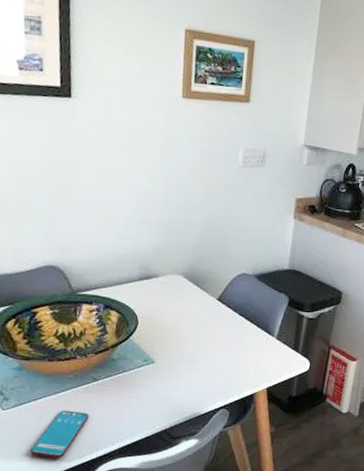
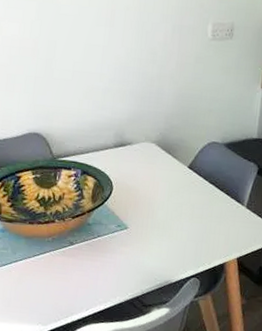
smartphone: present [30,410,89,458] -> none [10,272,65,321]

